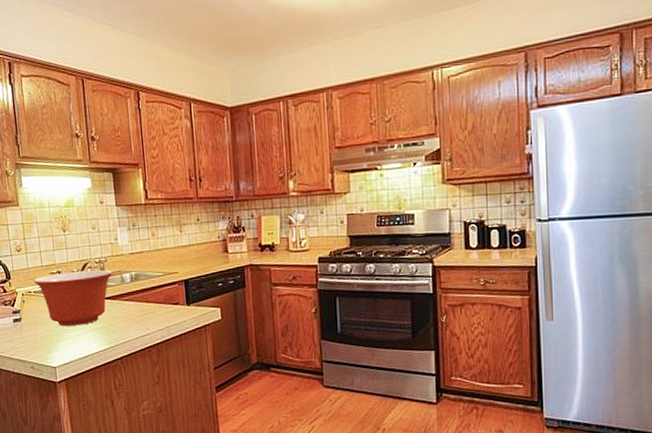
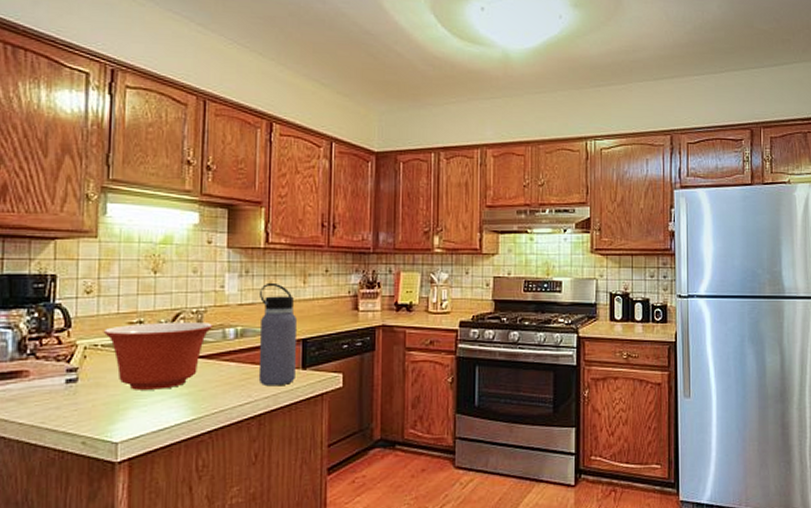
water bottle: none [146,233,182,321] -> present [258,282,296,387]

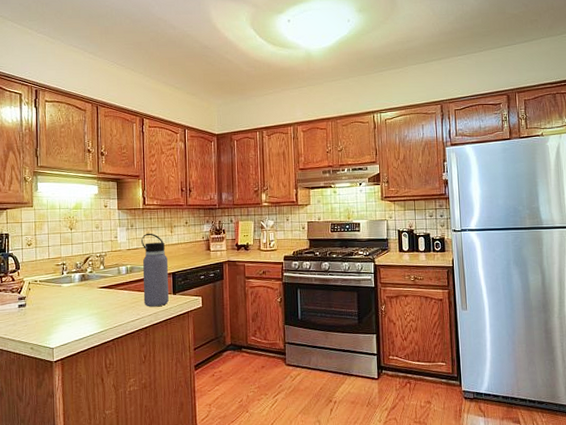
mixing bowl: present [103,321,214,390] -> none [40,262,111,312]

